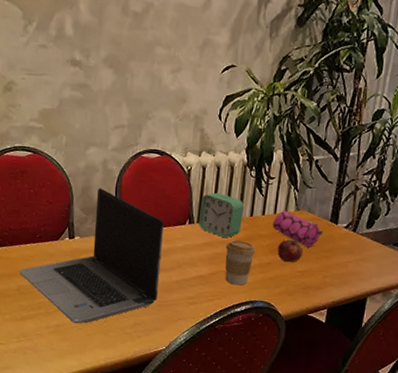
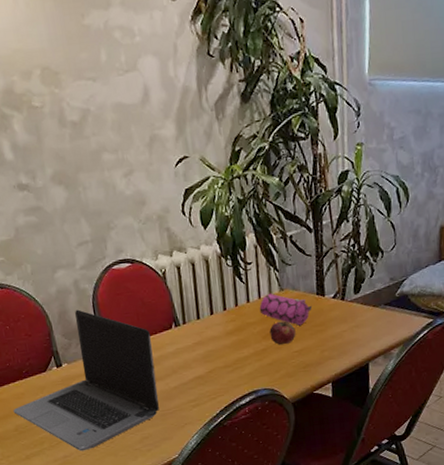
alarm clock: present [199,192,244,238] -> none [182,289,229,334]
coffee cup: present [225,240,256,286] -> none [217,332,249,379]

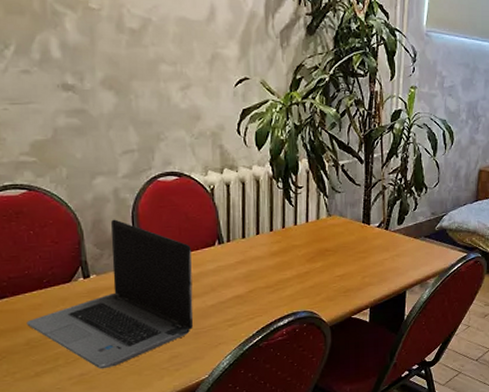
pencil case: present [259,293,313,326] -> none [306,217,358,251]
fruit: present [269,321,296,346] -> none [314,246,339,269]

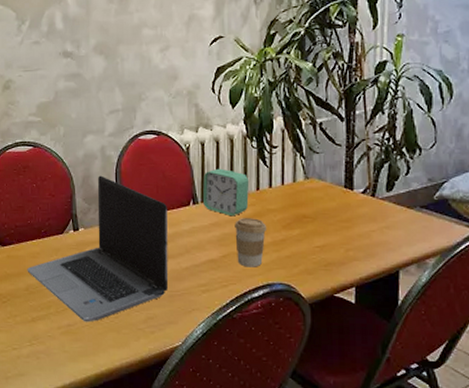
alarm clock: none [228,208,275,254] -> present [203,168,249,217]
coffee cup: none [261,254,292,300] -> present [235,218,267,267]

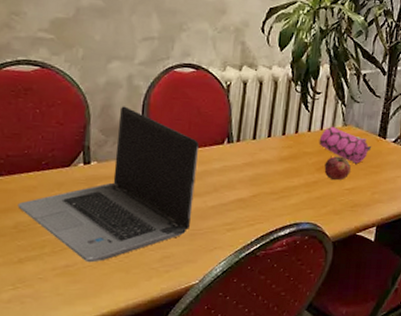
alarm clock: present [203,168,249,217] -> none [239,109,288,157]
coffee cup: present [235,218,267,267] -> none [267,159,301,207]
pencil case: none [281,180,339,219] -> present [319,126,372,164]
fruit: none [290,212,319,238] -> present [324,156,351,181]

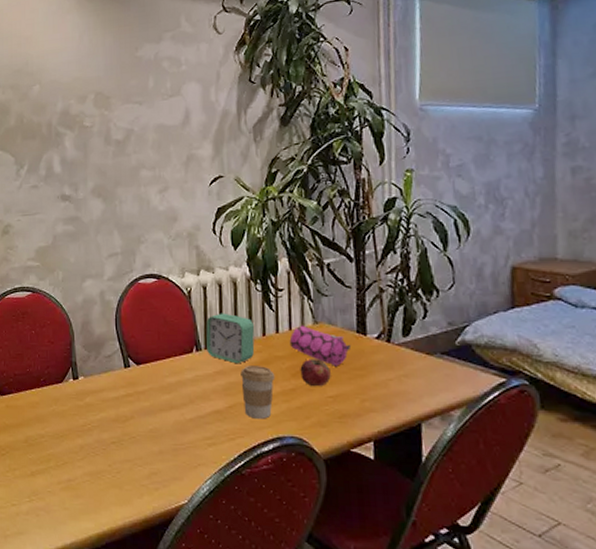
laptop computer: present [17,106,200,263] -> none [26,321,172,478]
alarm clock: none [239,109,288,157] -> present [206,313,255,364]
coffee cup: none [267,159,301,207] -> present [240,366,276,419]

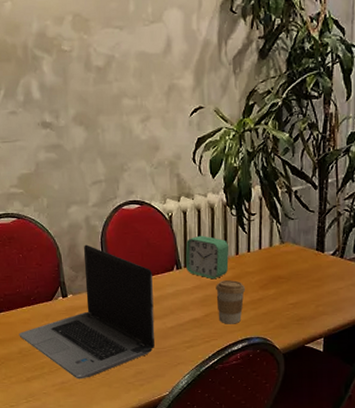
laptop computer: none [26,321,172,478] -> present [19,244,155,379]
pencil case: present [289,325,352,366] -> none [259,244,311,279]
fruit: present [300,359,331,387] -> none [267,273,293,297]

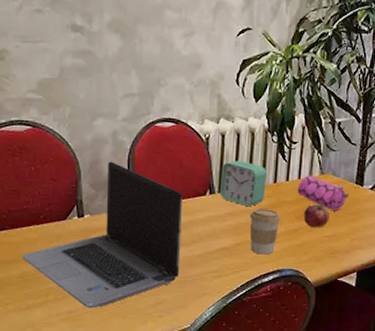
pencil case: none [259,244,311,279] -> present [297,175,350,211]
fruit: none [267,273,293,297] -> present [303,204,330,228]

